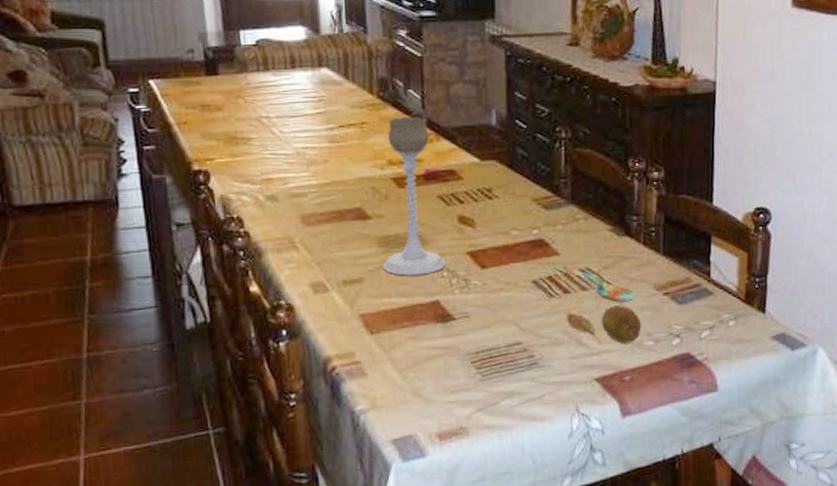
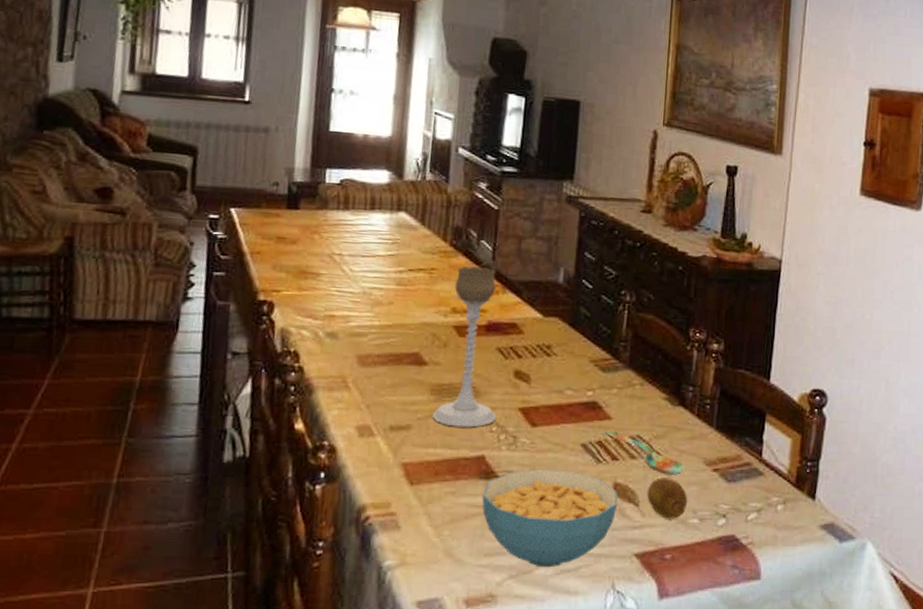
cereal bowl: none [441,307,574,399] -> present [482,469,618,568]

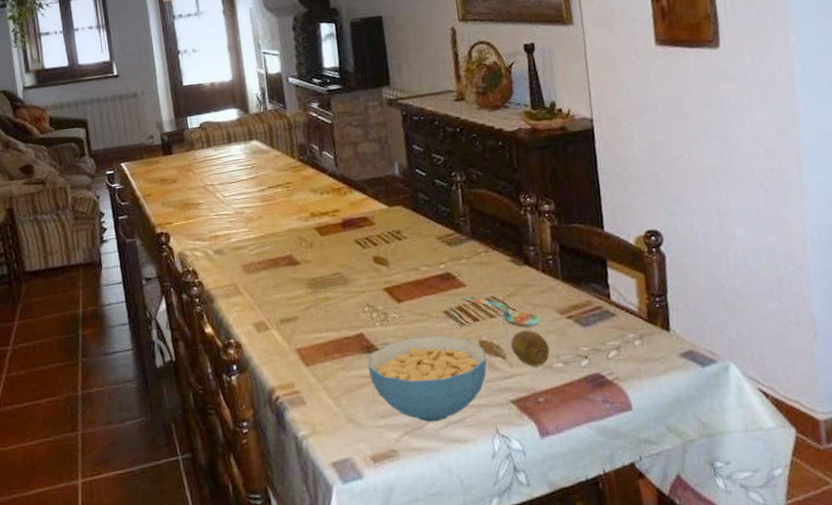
candle holder: present [433,265,496,428] -> none [308,173,366,313]

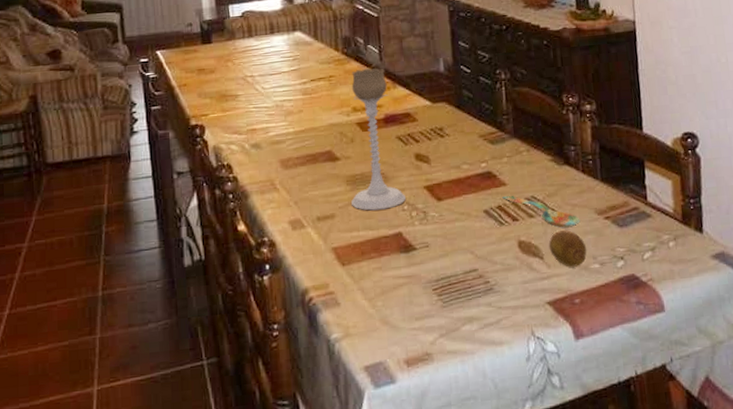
candle holder: none [308,173,366,313] -> present [351,68,406,211]
cereal bowl: present [367,335,487,422] -> none [405,235,525,324]

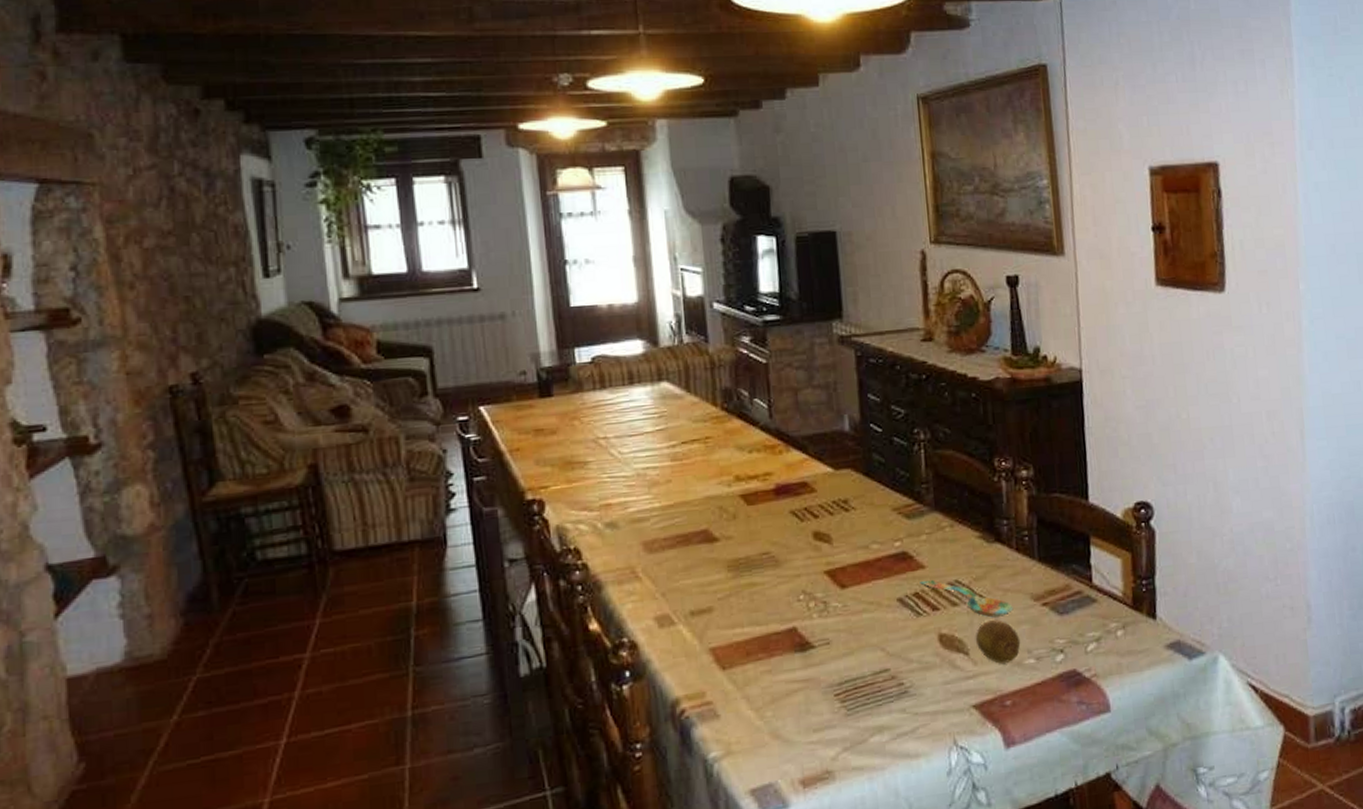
candle holder: present [351,68,406,211] -> none [733,427,801,602]

